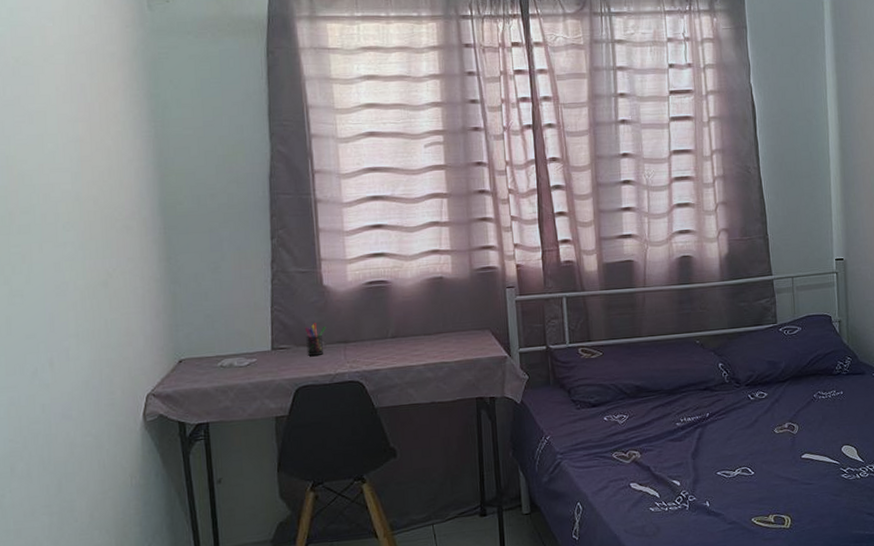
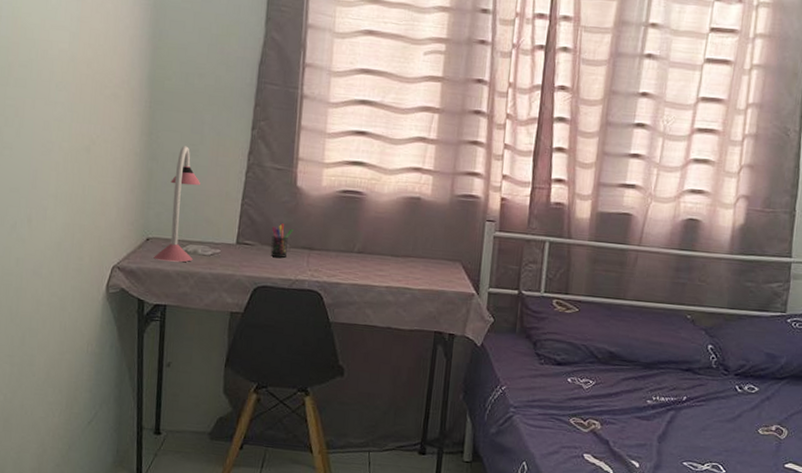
desk lamp: none [189,265,230,380] -> present [153,146,200,262]

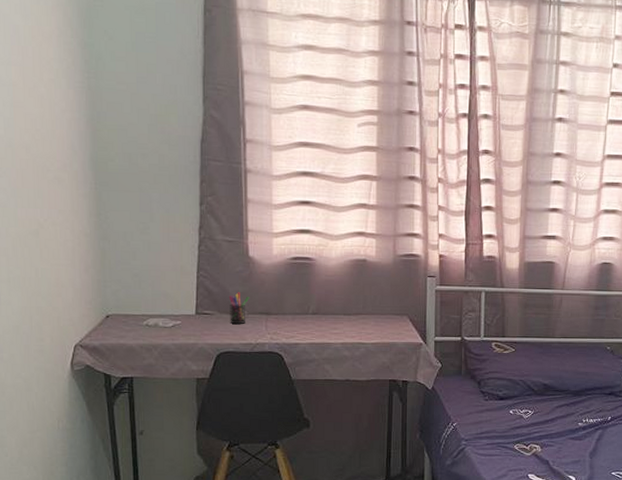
desk lamp: present [153,146,200,262] -> none [115,224,155,336]

